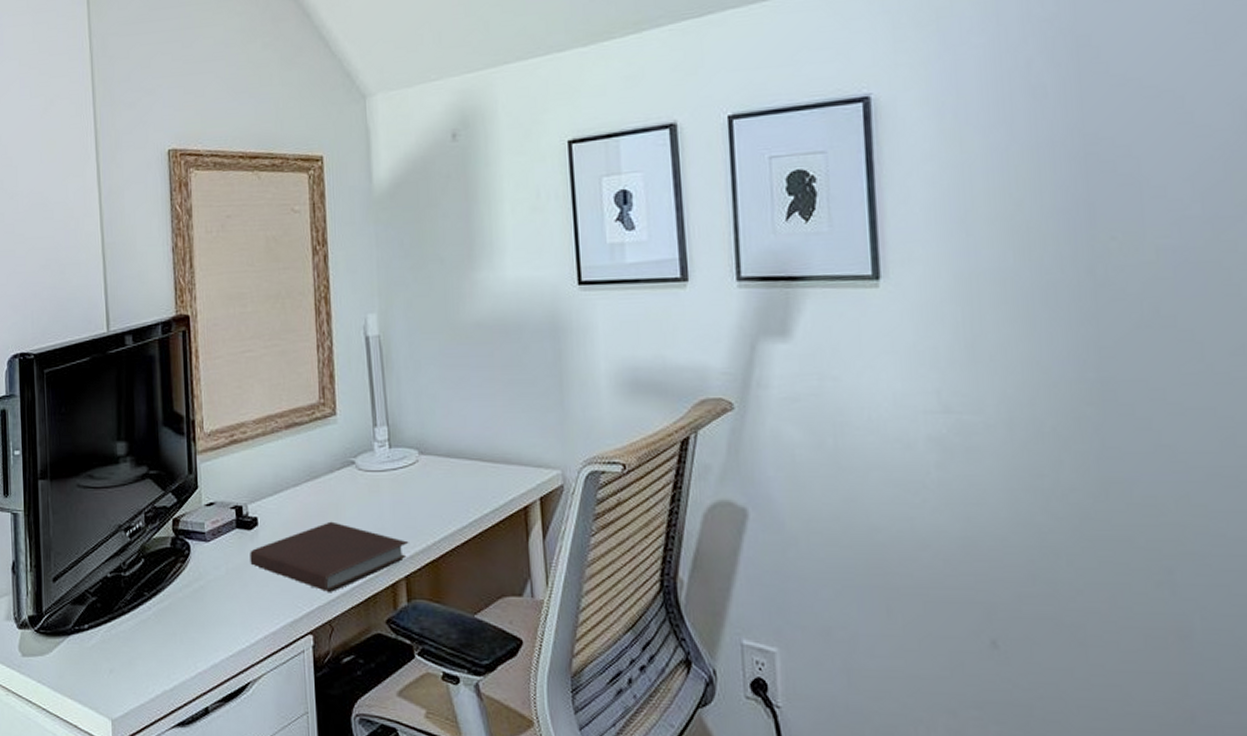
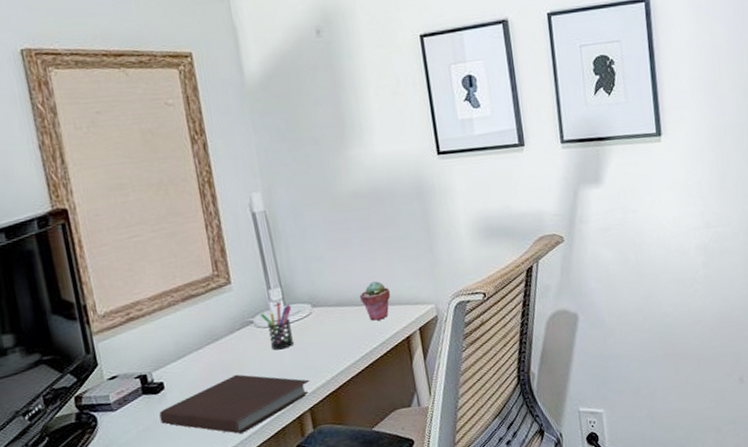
pen holder: none [362,442,397,500] -> present [259,301,295,350]
potted succulent: none [472,431,510,481] -> present [359,281,391,321]

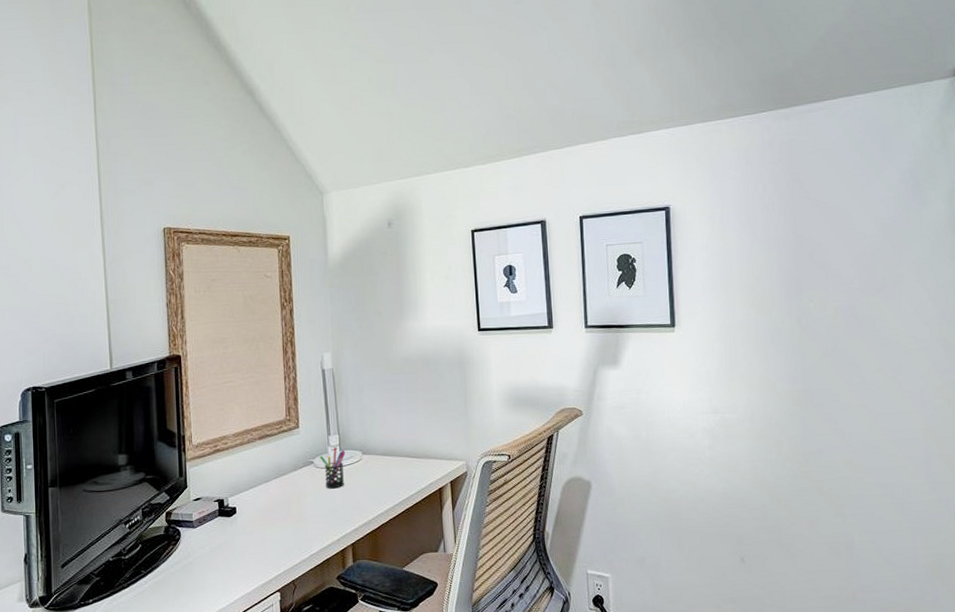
notebook: present [159,374,310,434] -> none [230,507,354,559]
potted succulent: present [359,281,391,321] -> none [402,436,429,471]

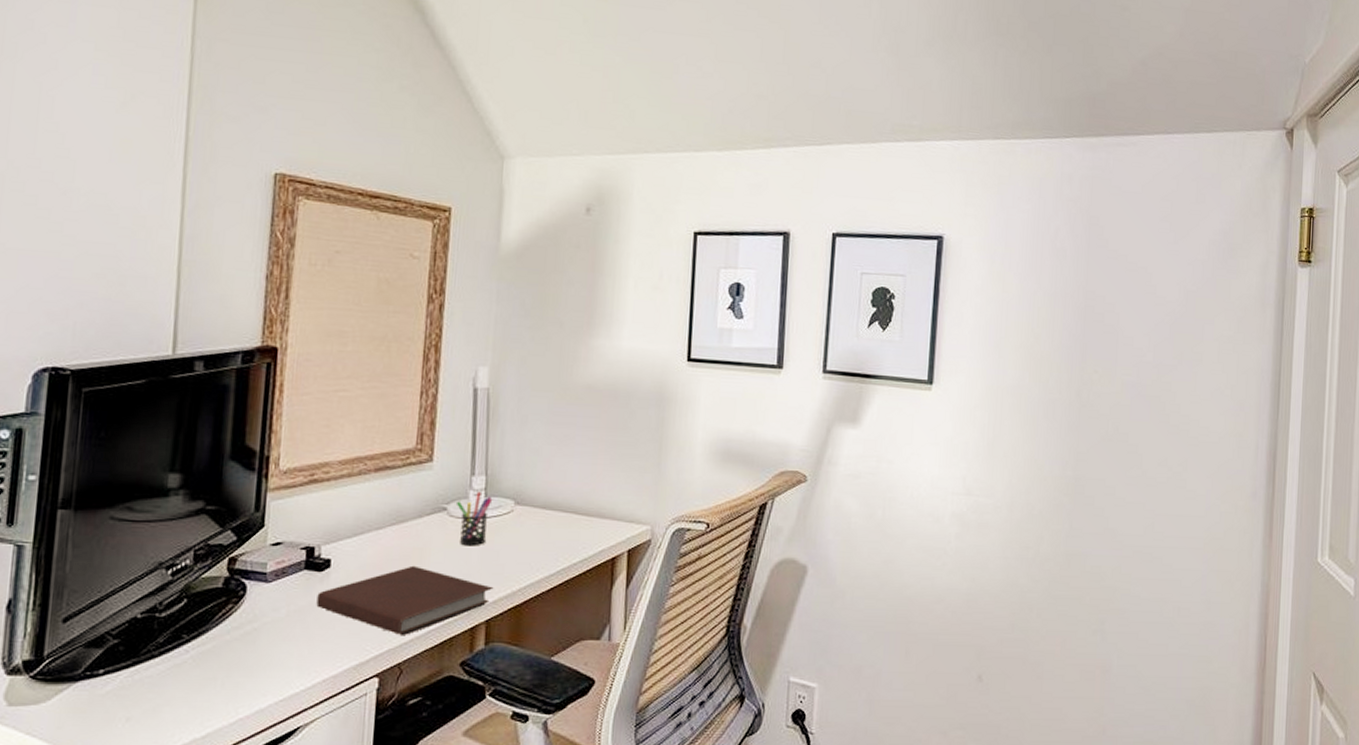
notebook: none [230,507,354,559] -> present [316,565,494,635]

